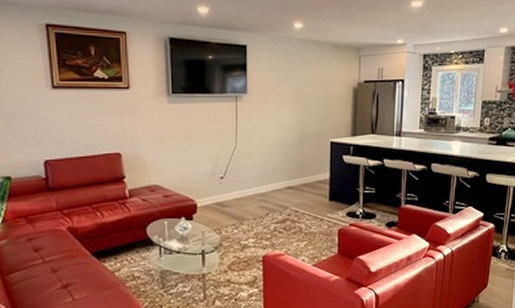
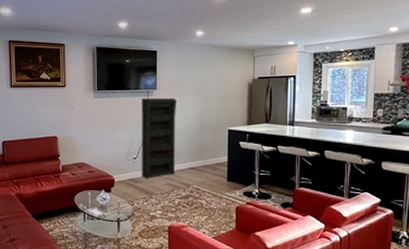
cupboard: none [229,103,272,202] -> present [141,97,177,179]

